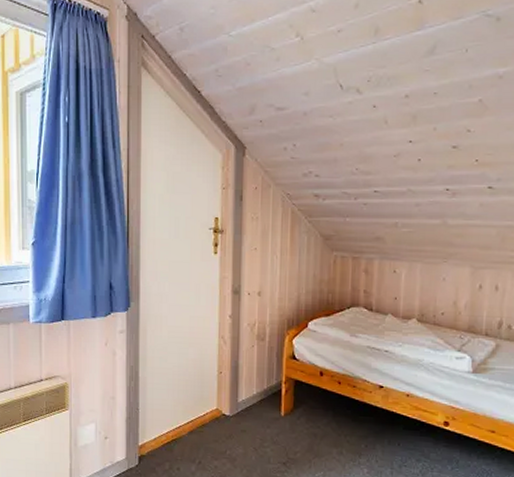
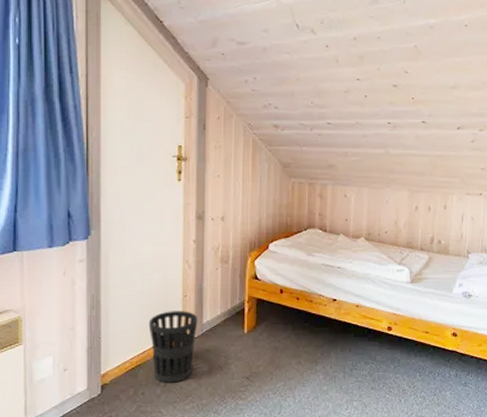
wastebasket: none [184,387,234,461] -> present [148,311,198,383]

